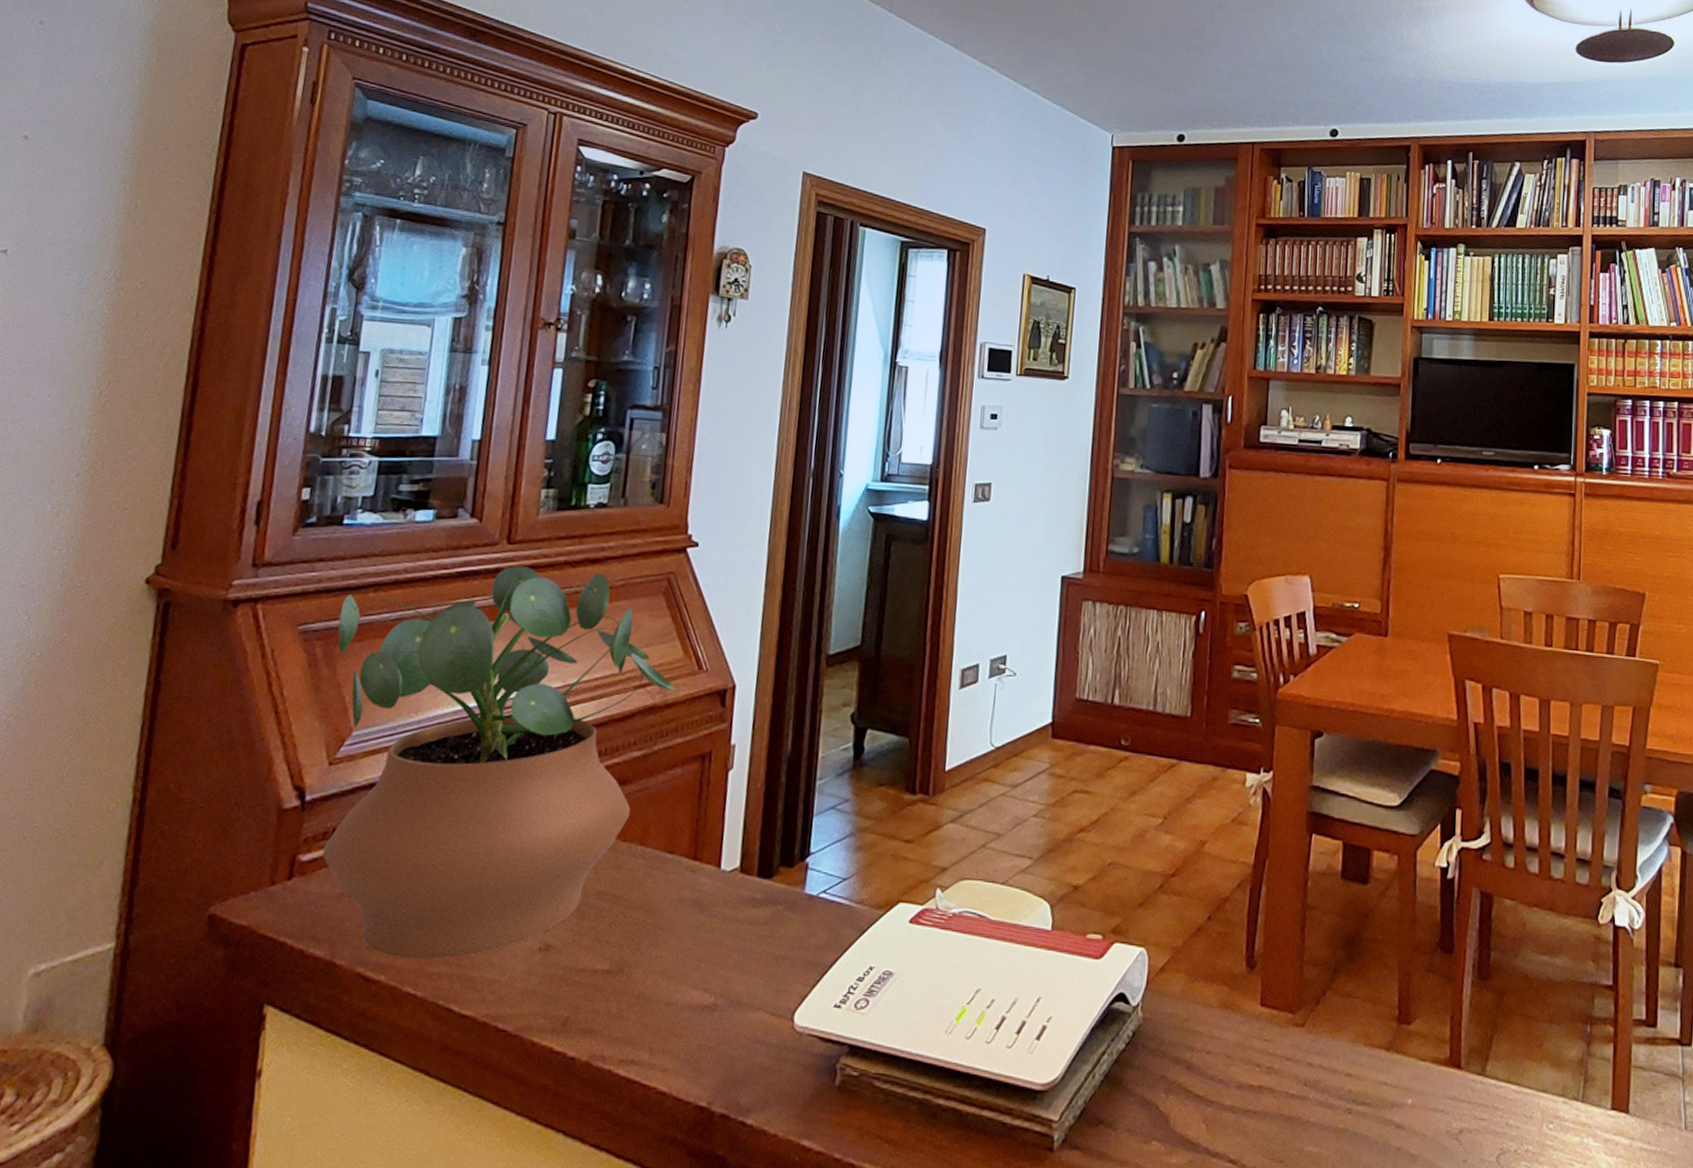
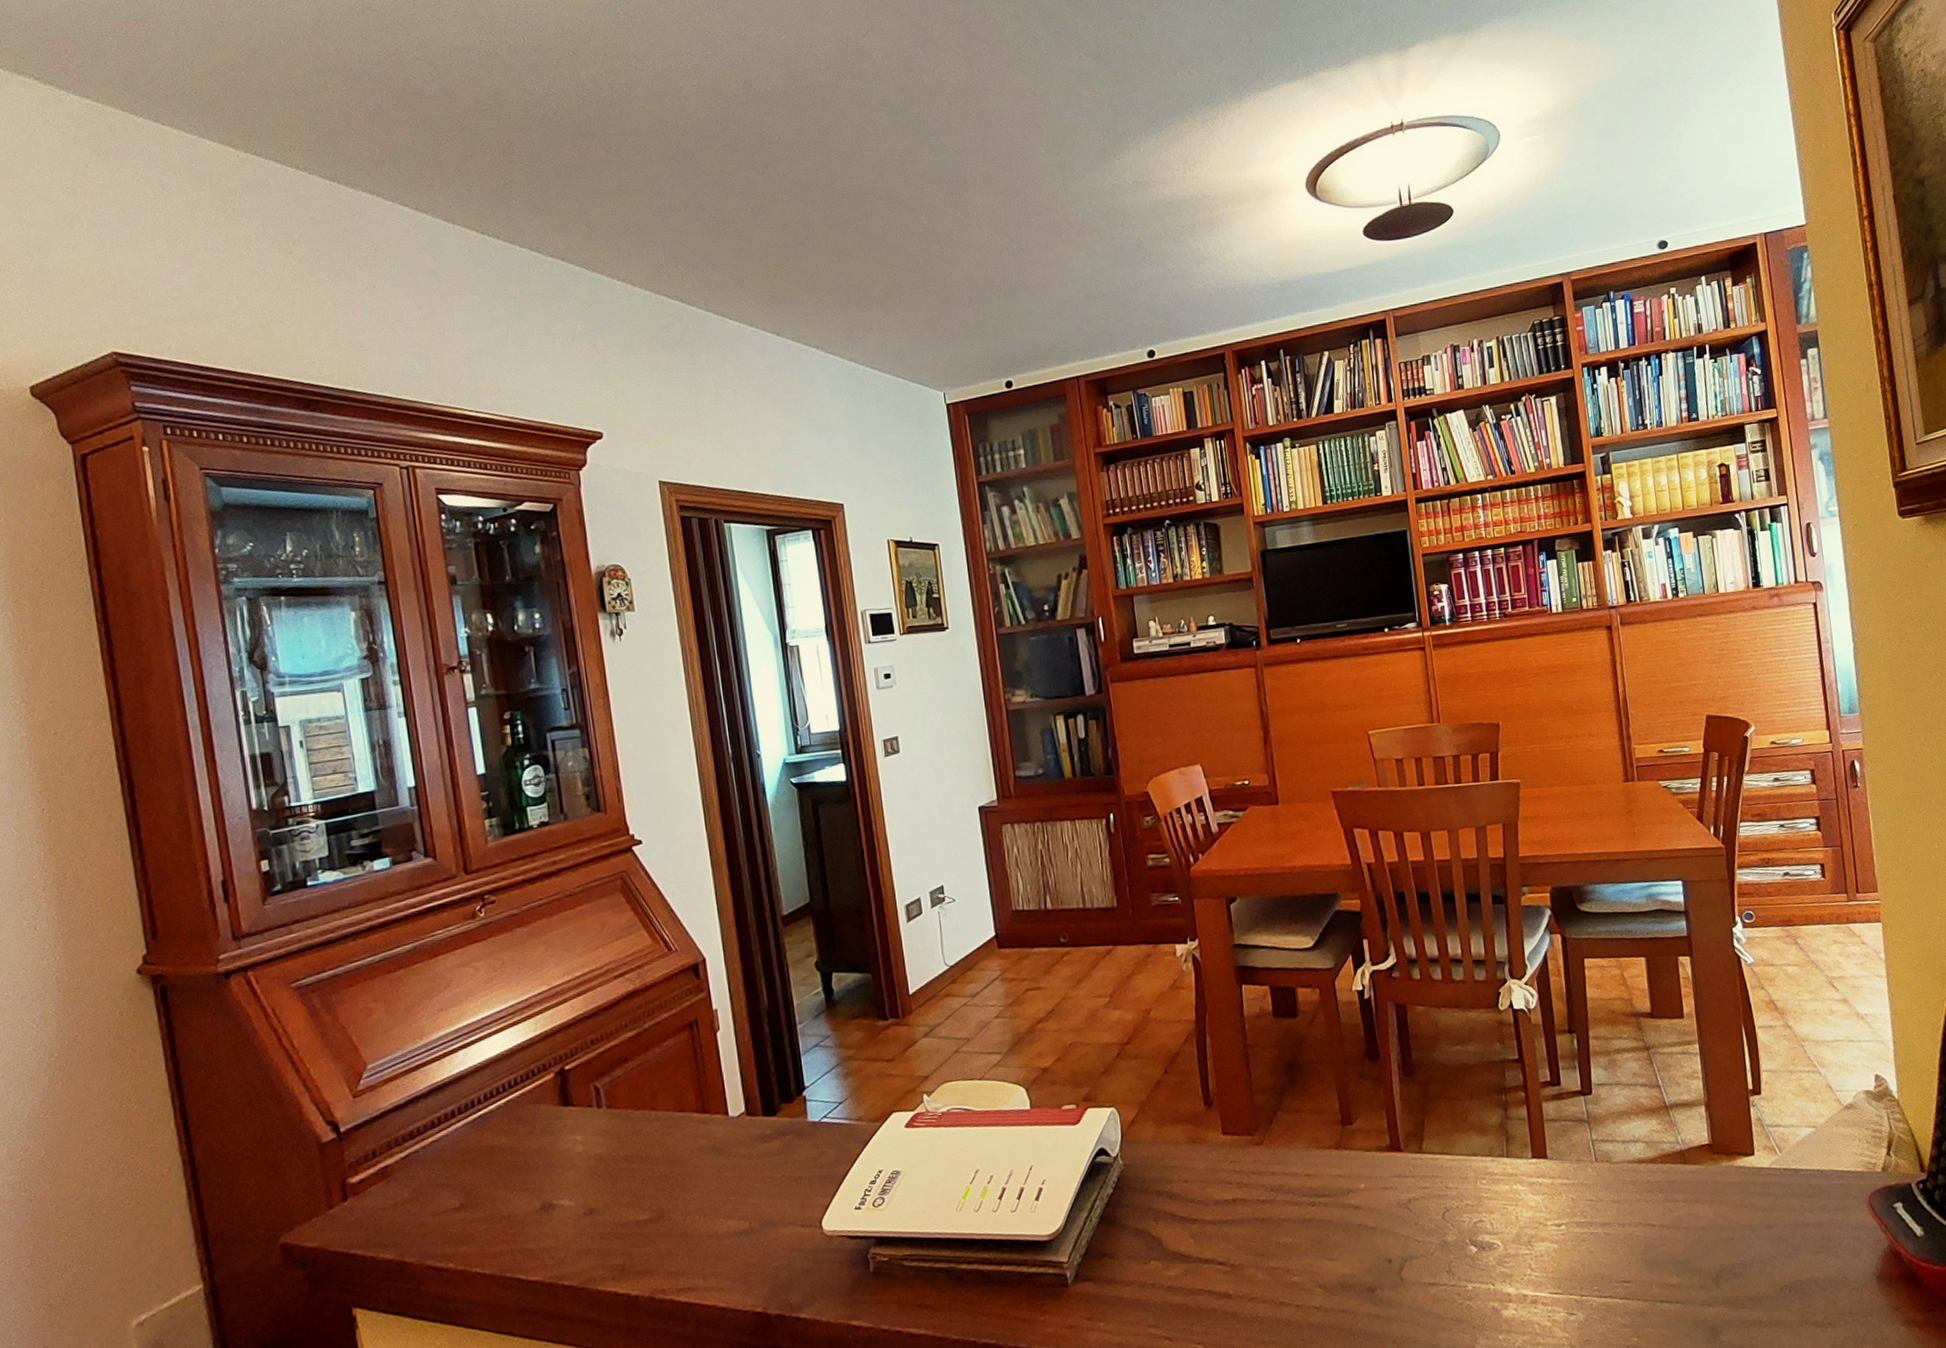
potted plant: present [322,565,675,959] -> none [326,884,651,1246]

